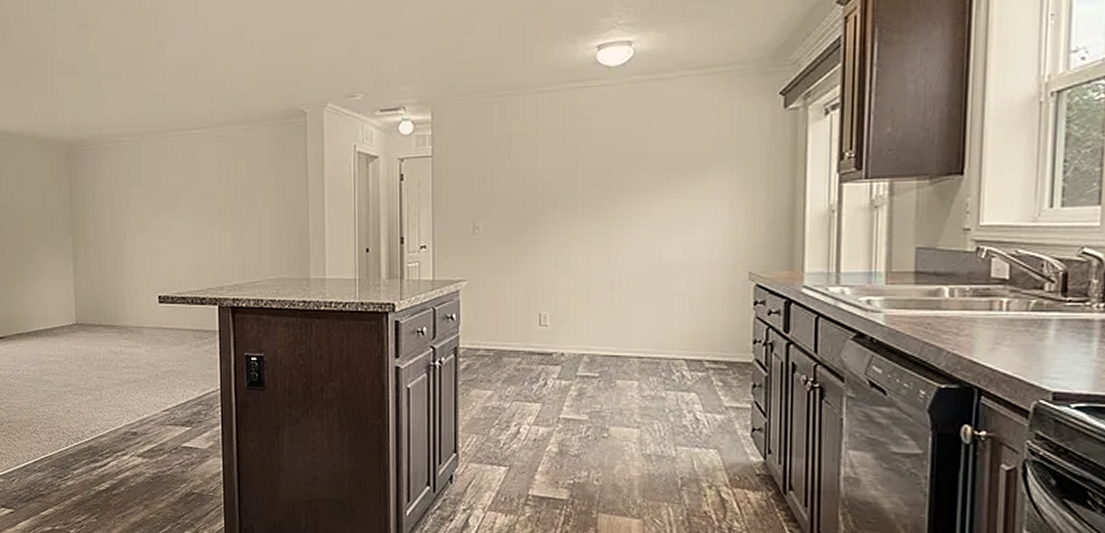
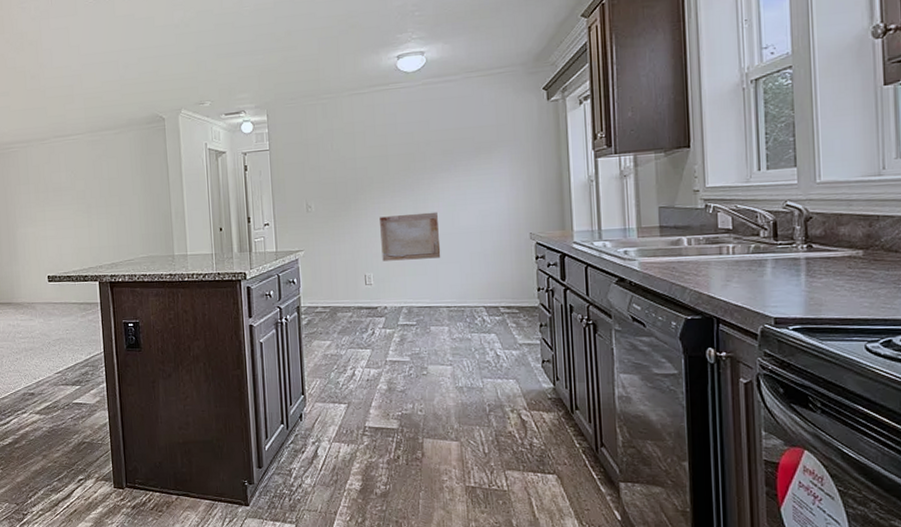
stone plaque: none [562,241,636,298] -> present [380,212,441,261]

